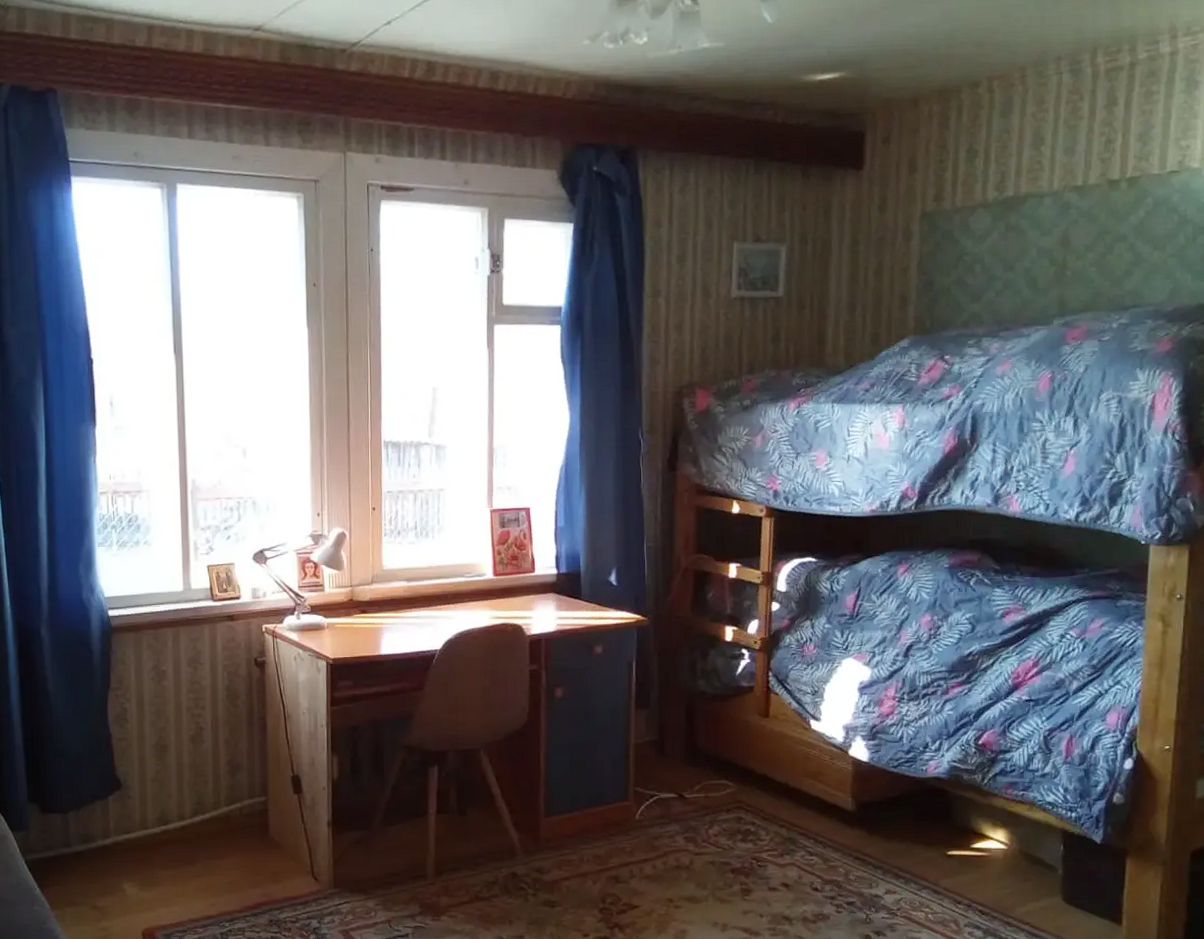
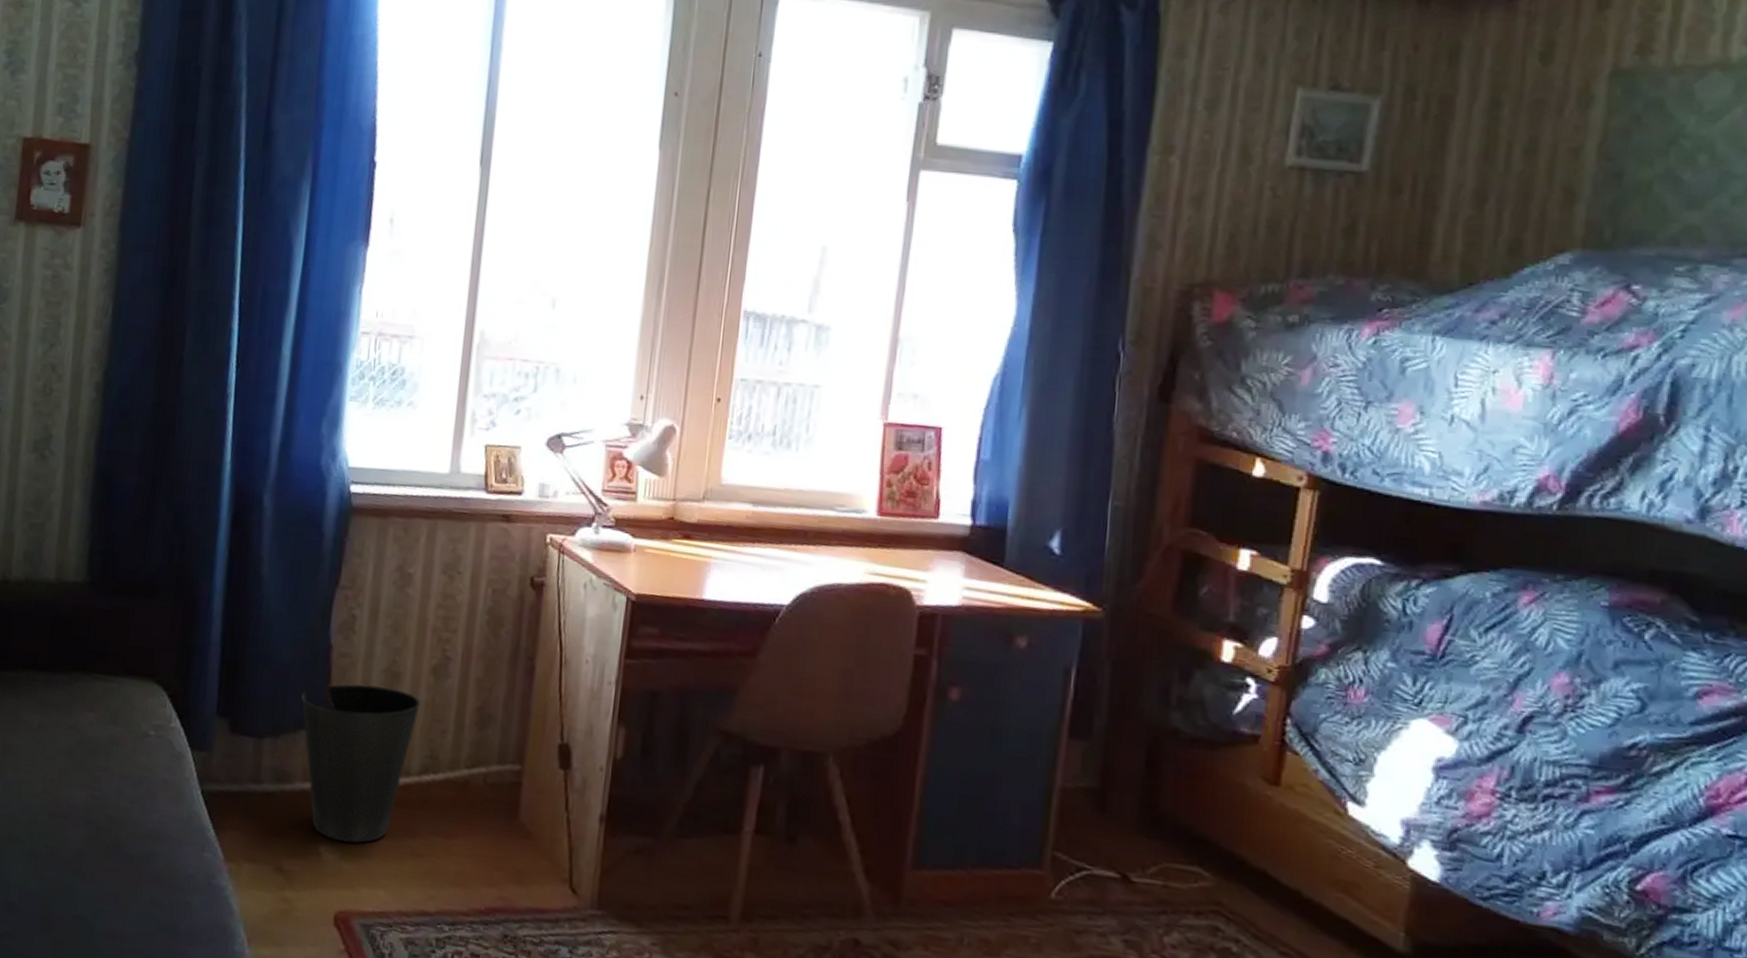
waste basket: none [93,758,185,878] -> present [301,684,421,844]

